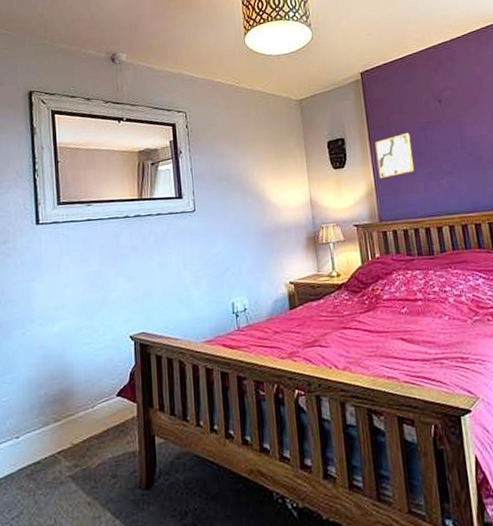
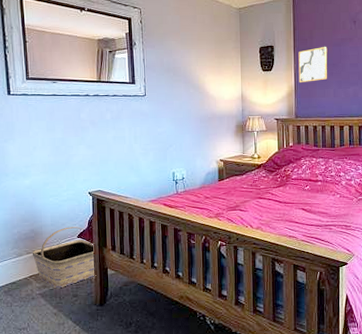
basket: none [61,382,141,466] -> present [32,227,96,288]

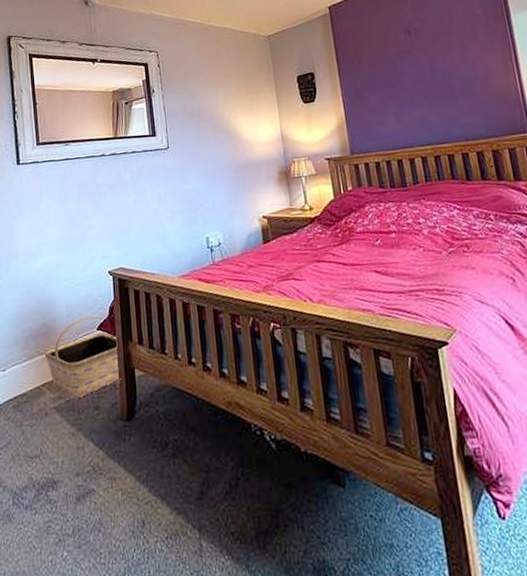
wall art: present [298,47,328,83] -> none [344,65,386,112]

